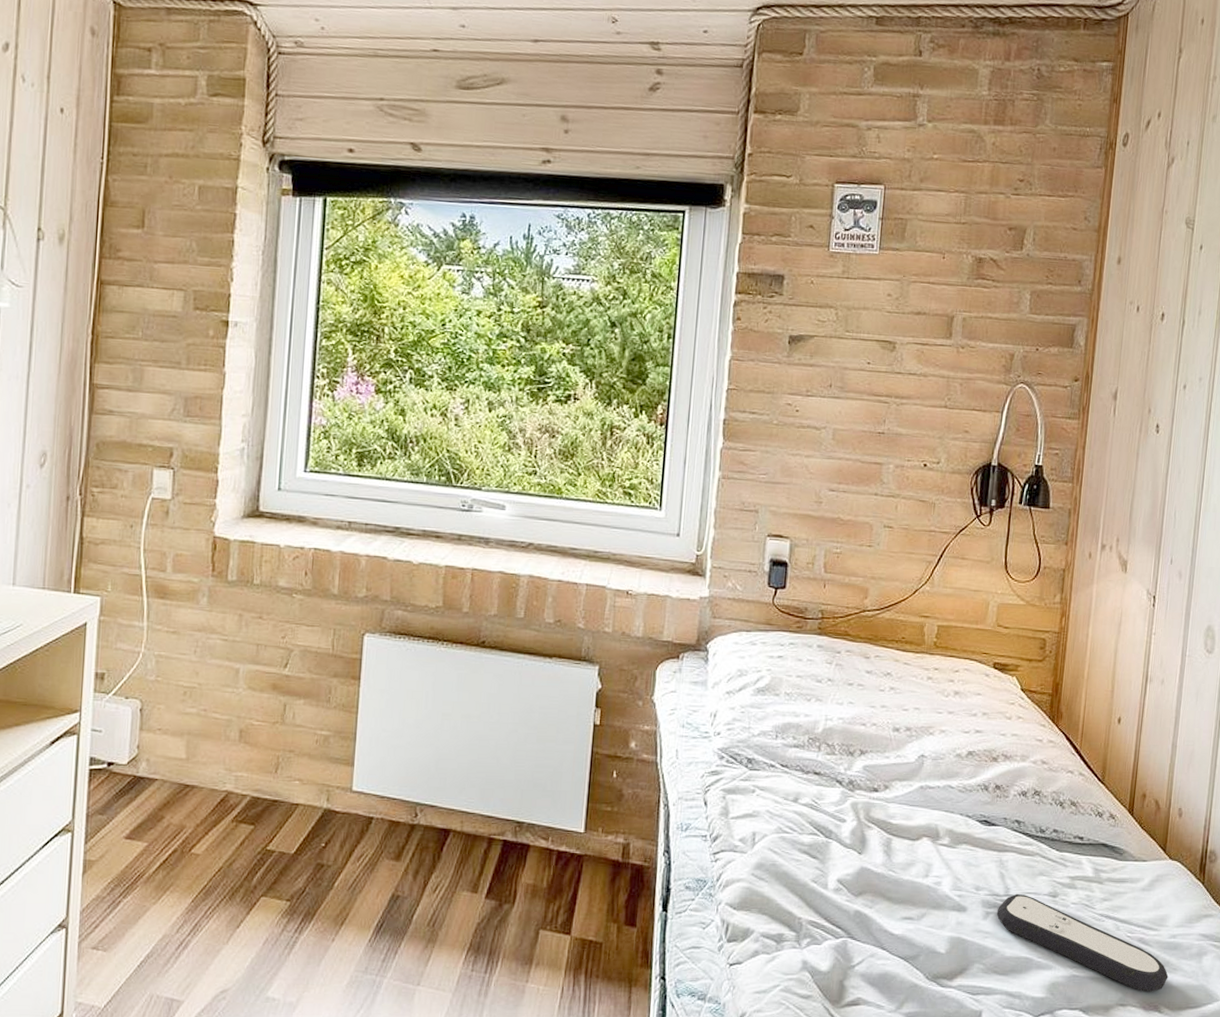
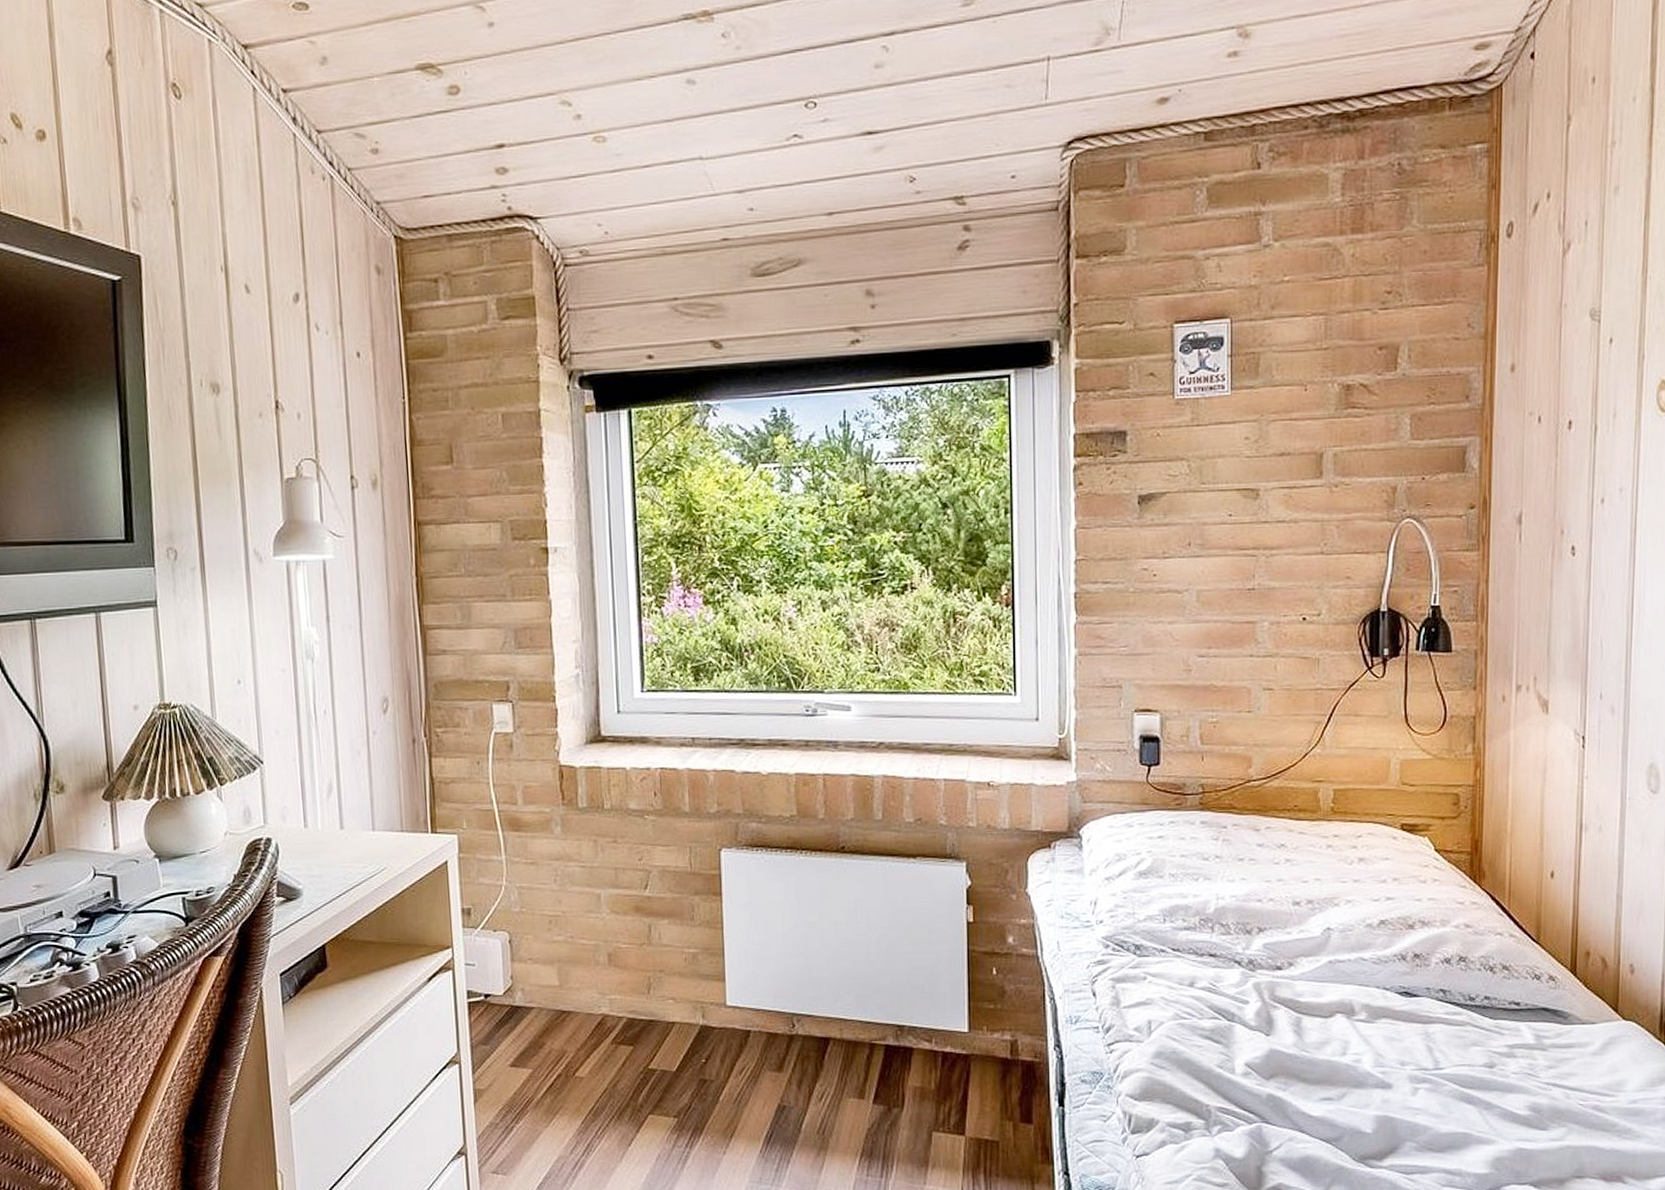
remote control: present [996,893,1169,993] -> none [1426,1066,1631,1163]

